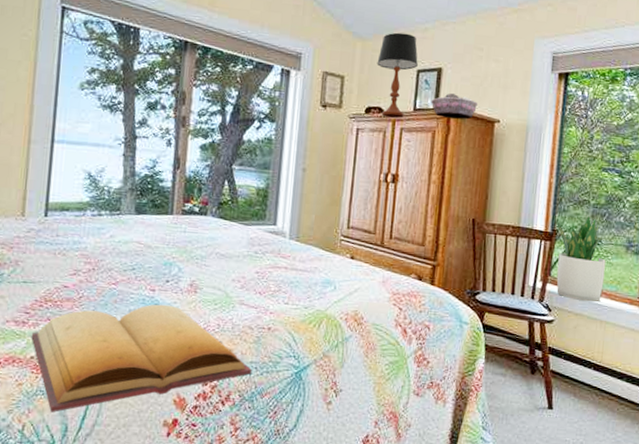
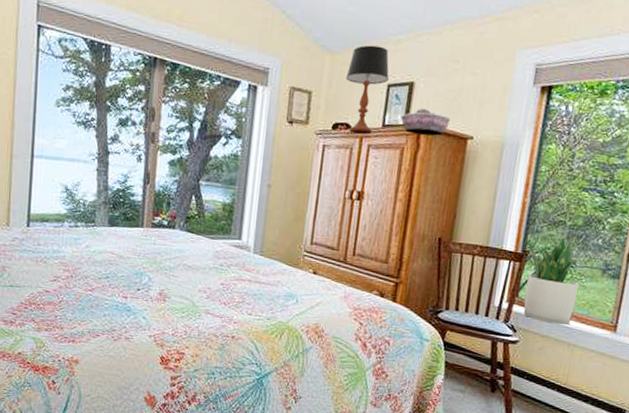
bible: present [31,304,253,413] -> none [18,310,217,403]

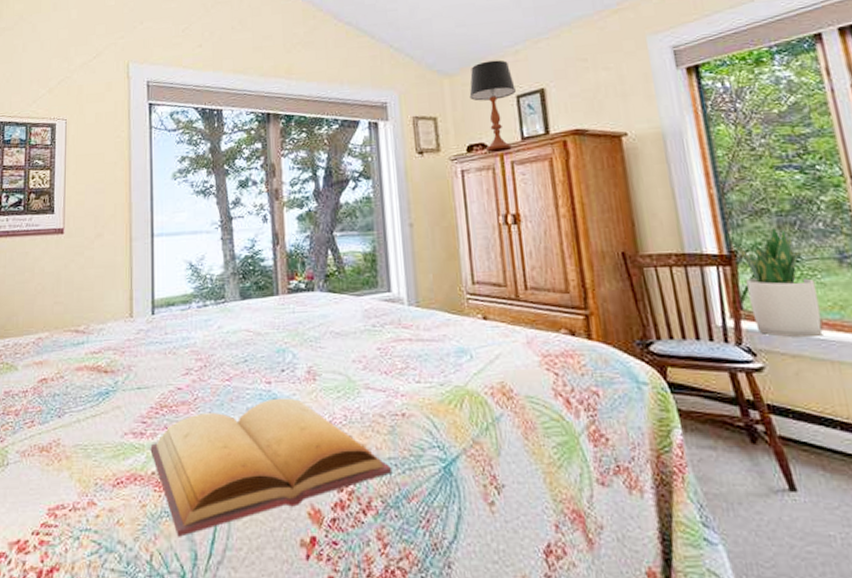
bible: none [18,310,217,403] -> present [150,398,393,537]
decorative basket: present [400,109,451,136] -> none [539,113,597,142]

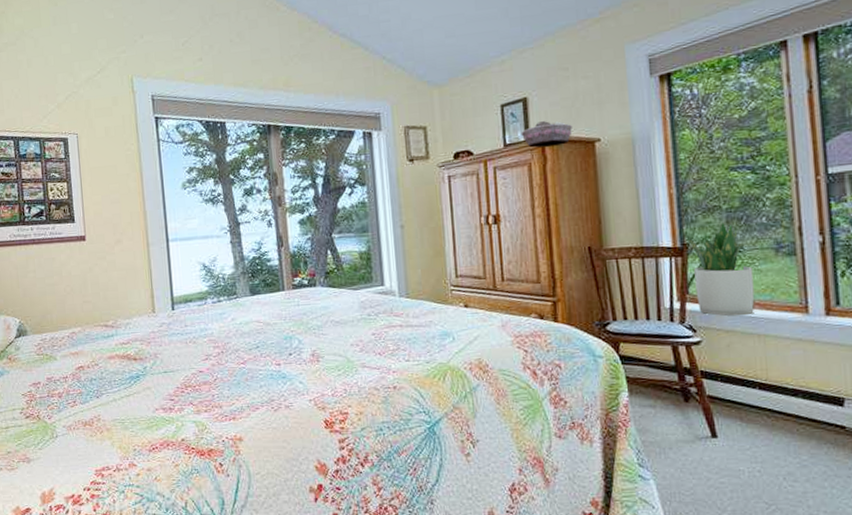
bible: present [150,398,393,537] -> none [178,376,386,488]
table lamp: present [469,60,516,152] -> none [457,70,500,159]
decorative basket: none [539,113,597,142] -> present [521,121,573,148]

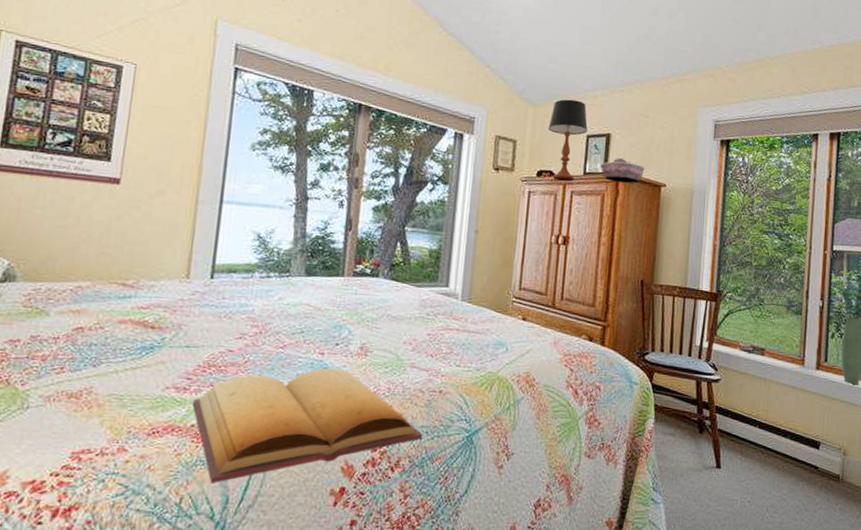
bible: none [178,376,386,488] -> present [192,368,423,484]
table lamp: none [457,70,500,159] -> present [548,99,588,182]
planter: present [684,223,755,317] -> none [720,277,768,361]

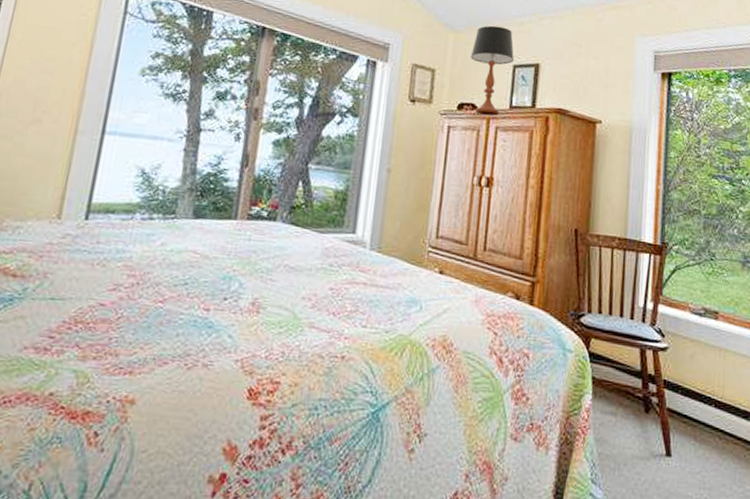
bible: present [192,368,423,484] -> none [52,326,321,466]
decorative basket: present [600,158,646,184] -> none [528,91,579,119]

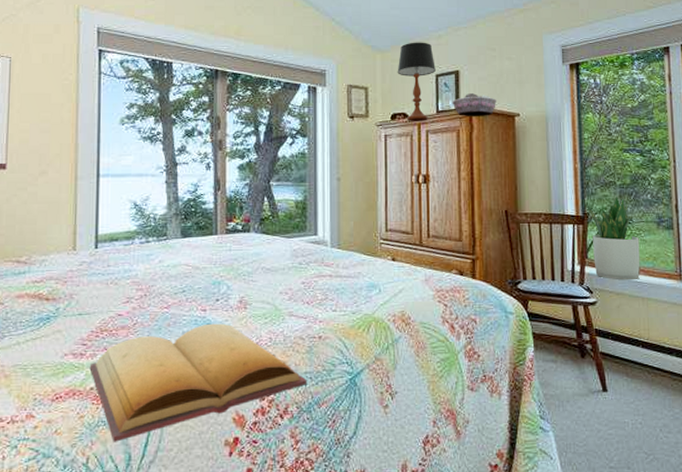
bible: none [52,326,321,466] -> present [89,323,308,442]
decorative basket: none [528,91,579,119] -> present [452,93,497,117]
planter: none [665,228,721,327] -> present [585,197,640,281]

